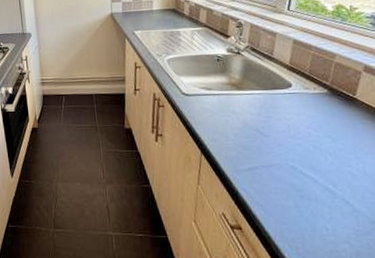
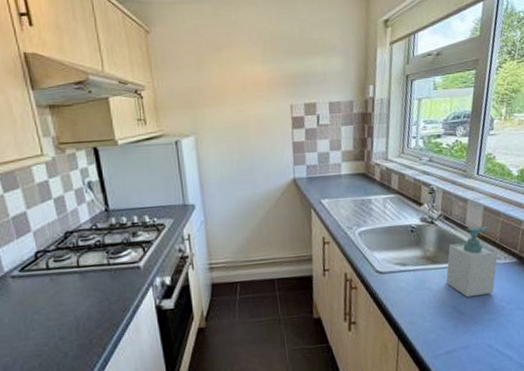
soap bottle: none [250,58,308,122] -> present [445,226,499,298]

